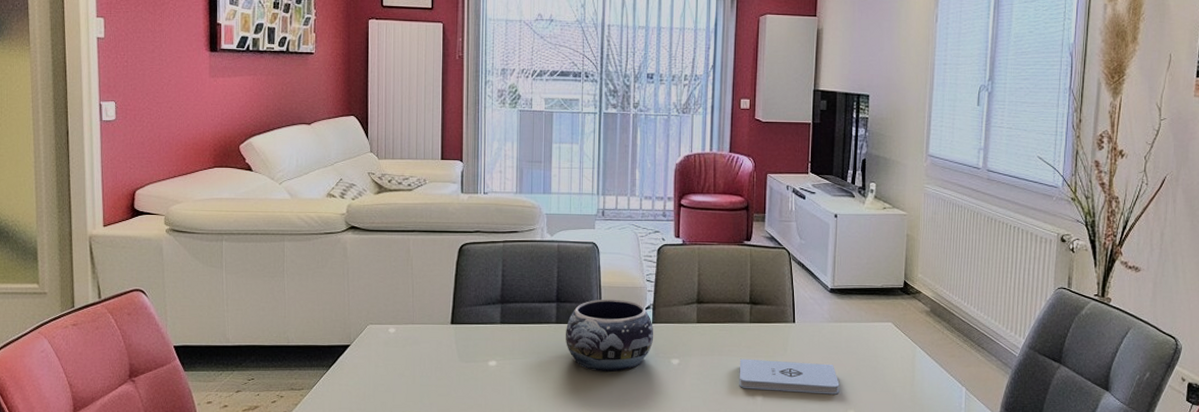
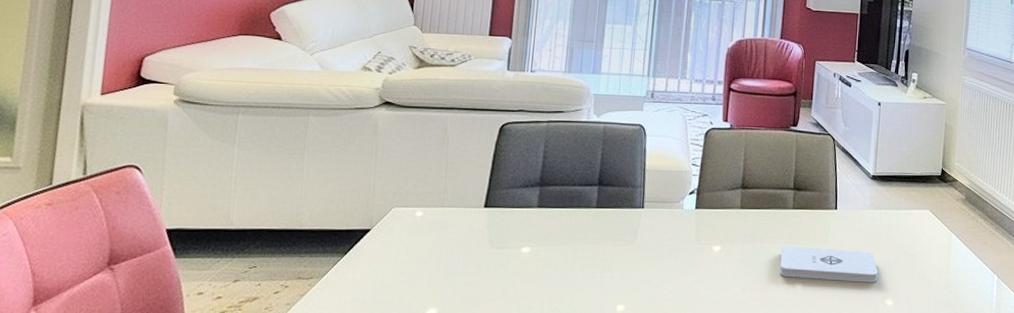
decorative bowl: present [566,299,654,373] -> none [605,183,697,260]

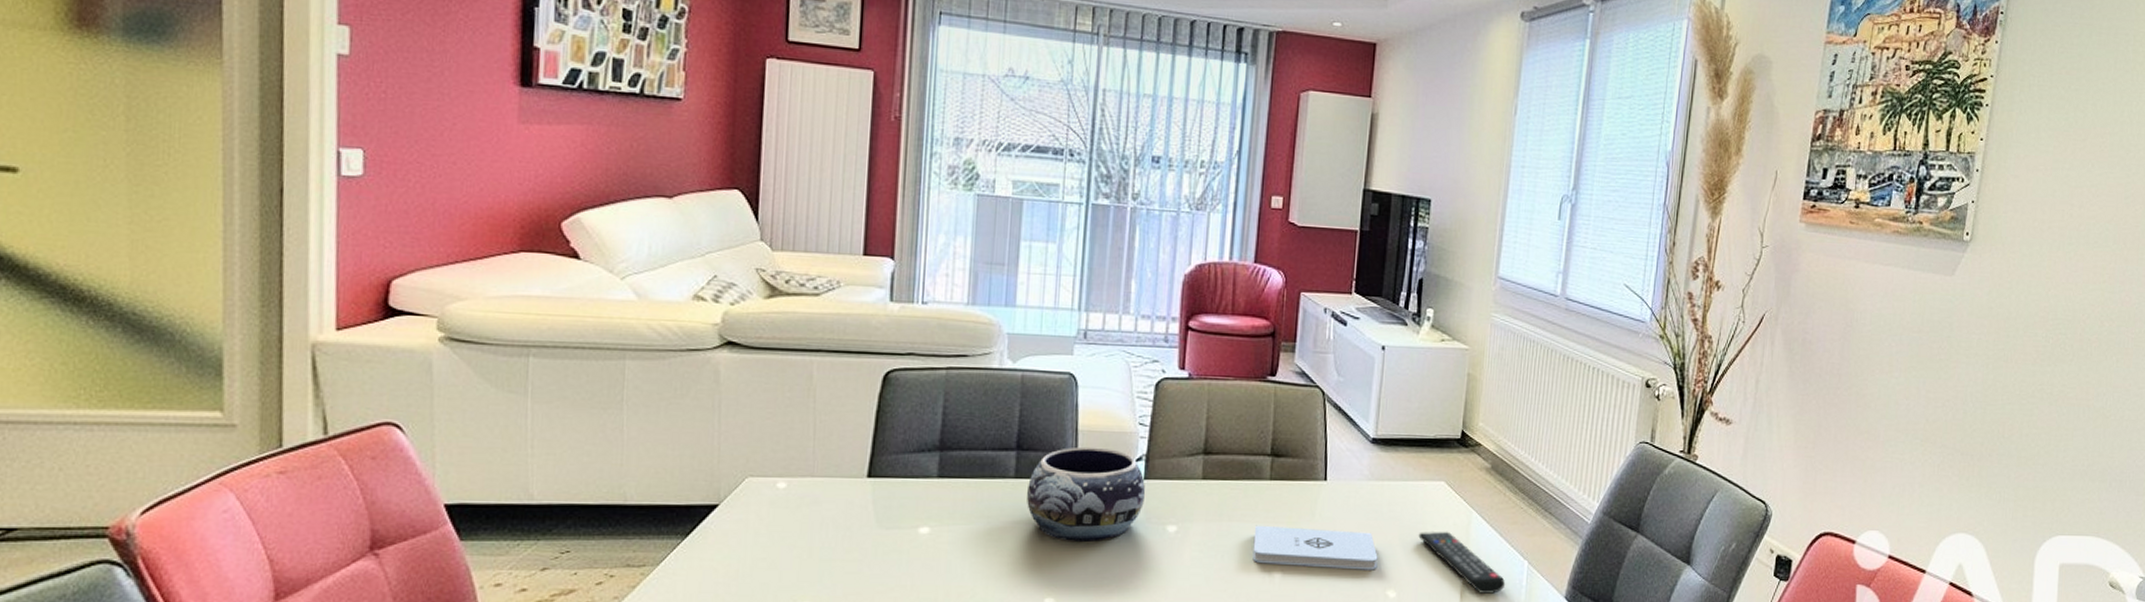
decorative bowl: none [605,183,697,260] -> present [1027,446,1146,543]
remote control: none [910,250,980,302] -> present [1418,531,1506,594]

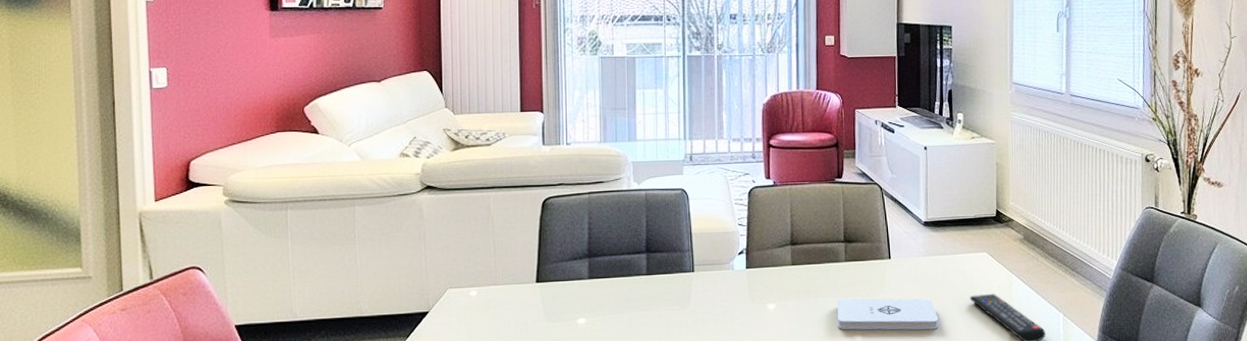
decorative bowl: present [1027,446,1146,543] -> none [657,245,749,323]

